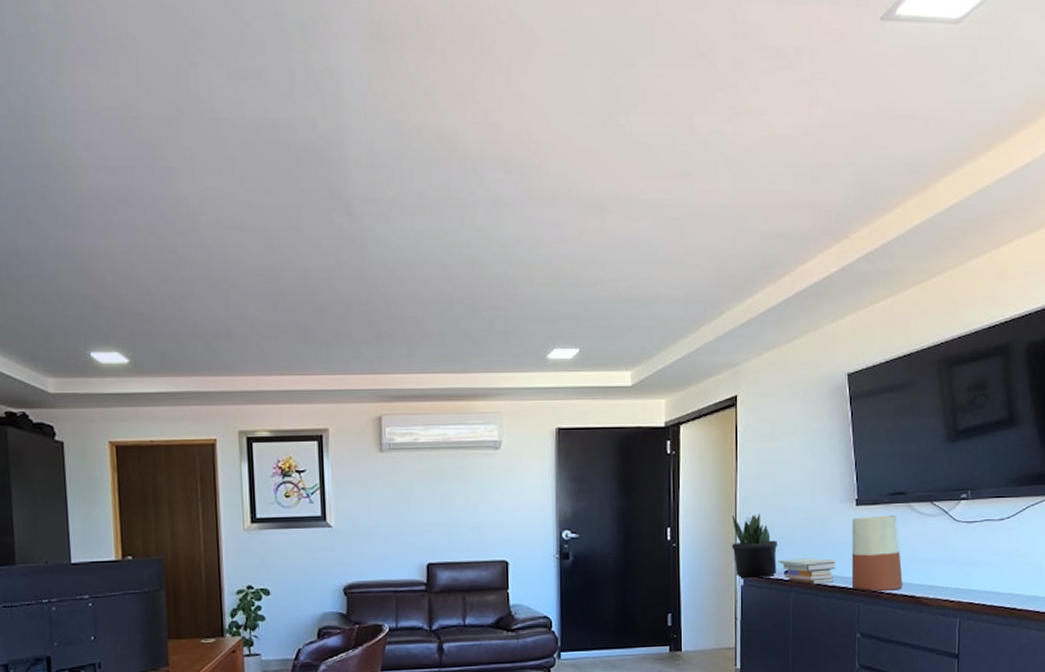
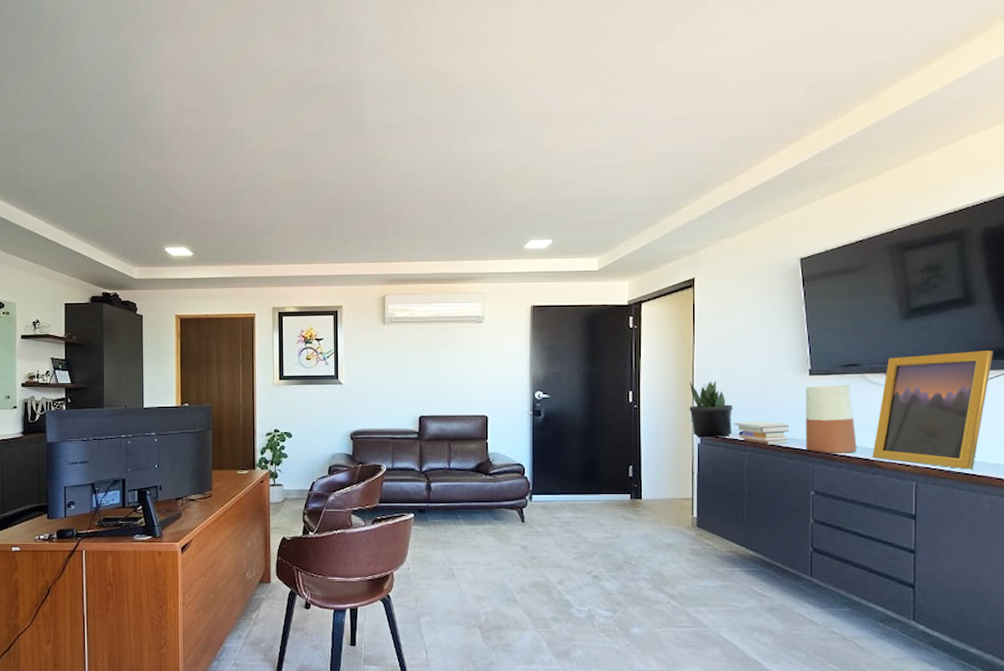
picture frame: none [917,475,1034,604] -> present [872,351,993,470]

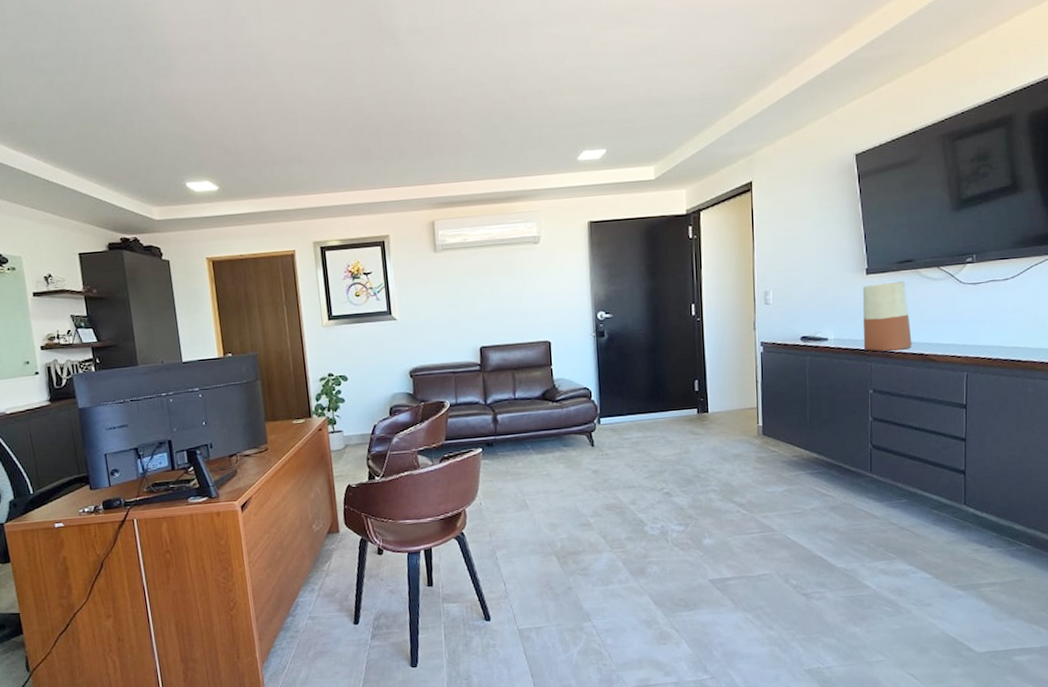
planter: present [689,381,733,438] -> none [751,287,794,346]
books: present [734,421,790,445] -> none [795,324,849,349]
picture frame: present [872,351,993,470] -> none [926,237,1038,357]

